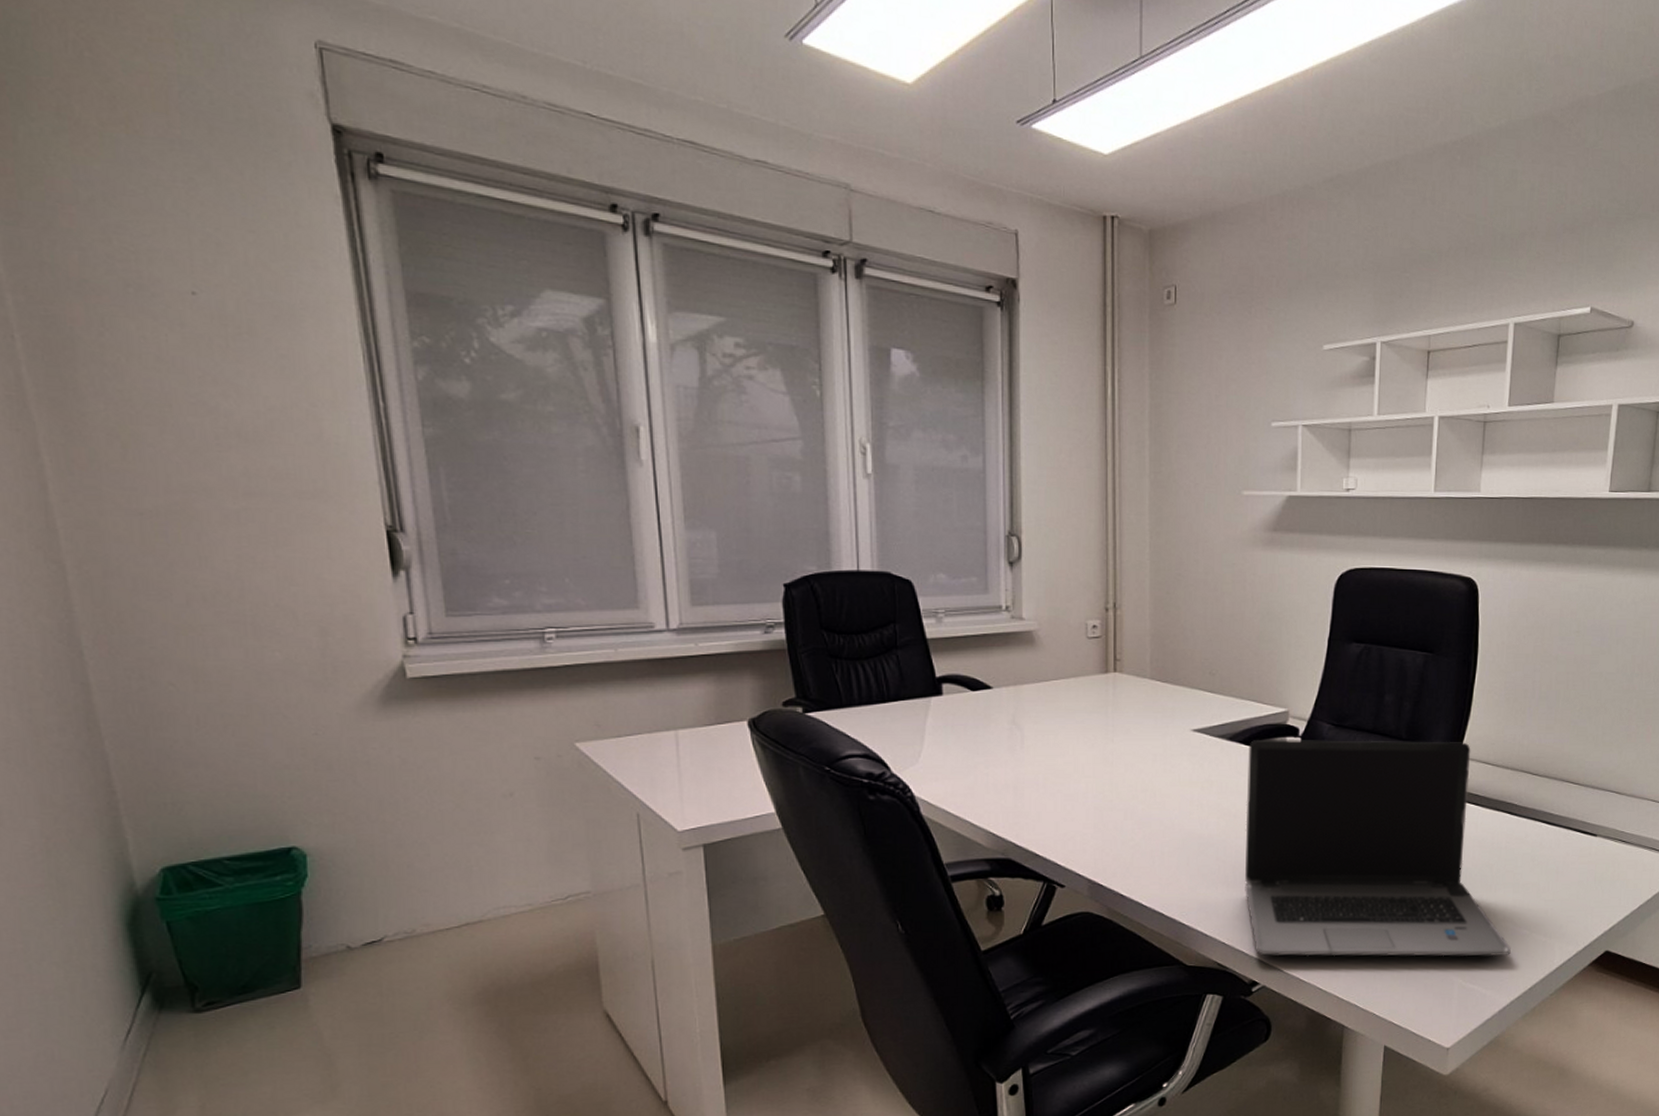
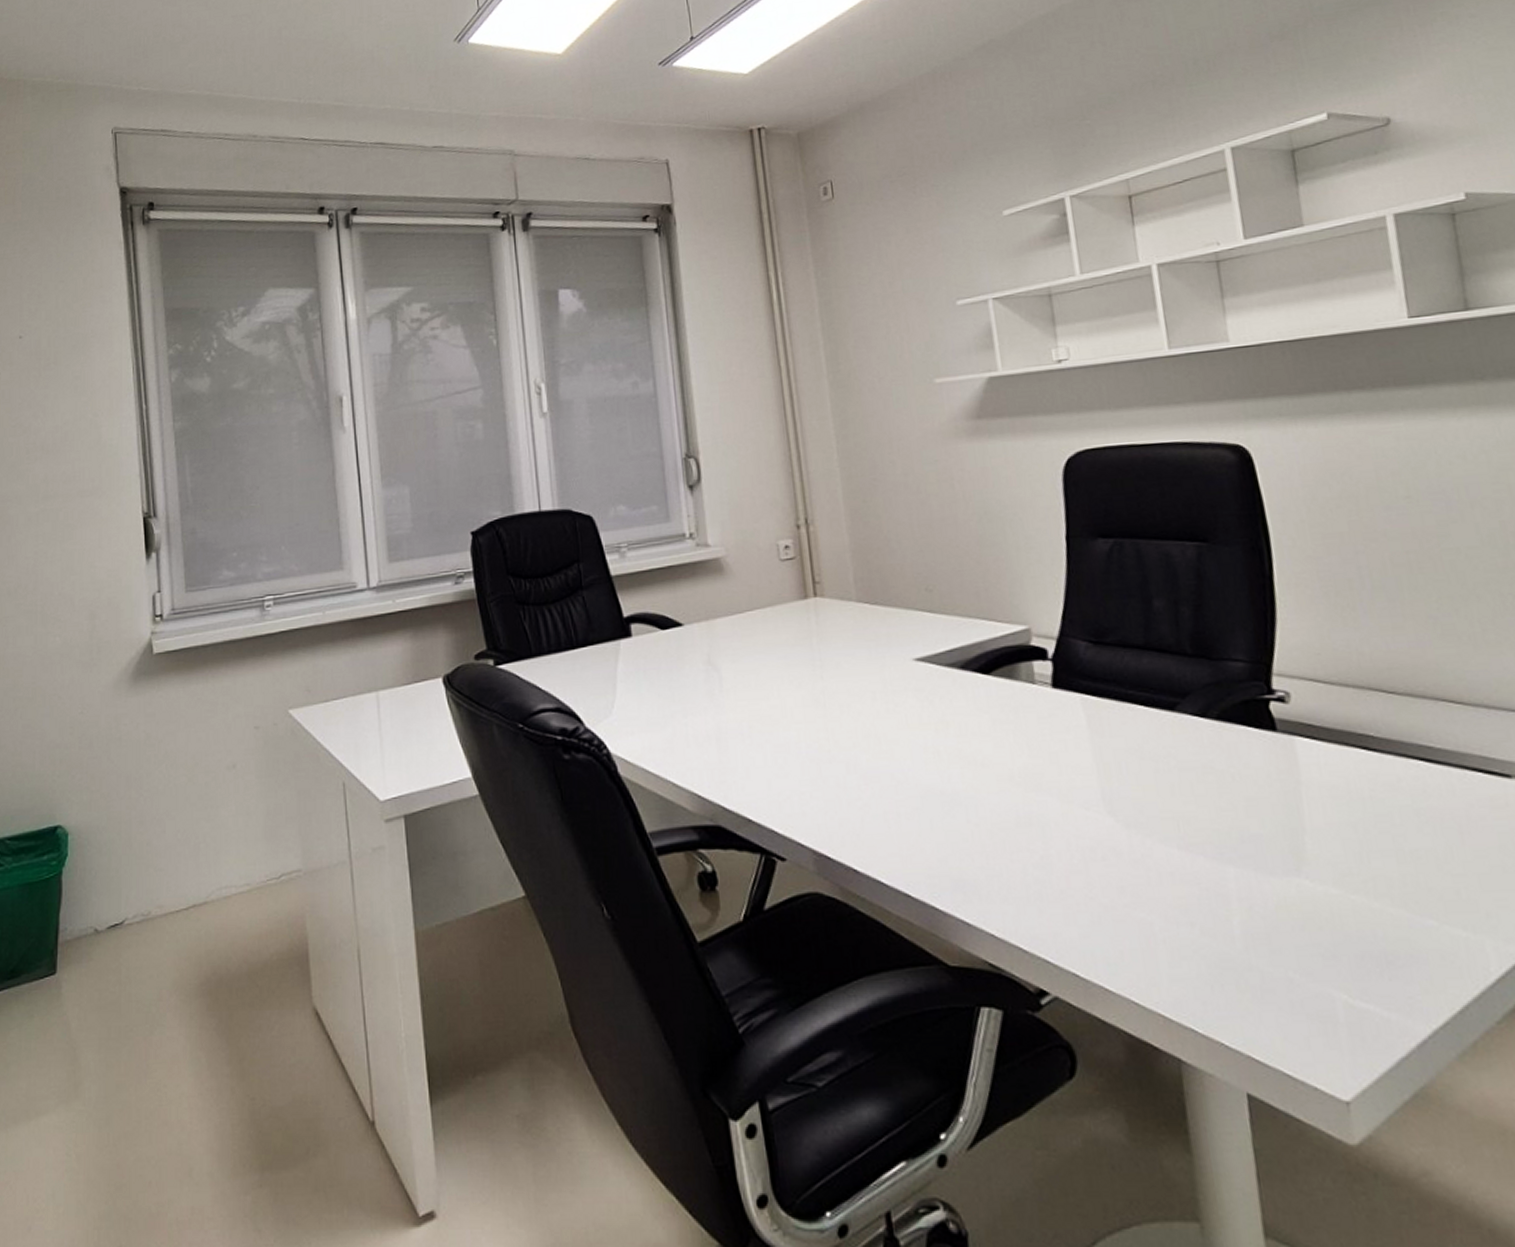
laptop computer: present [1245,739,1511,957] -> none [986,654,1415,960]

